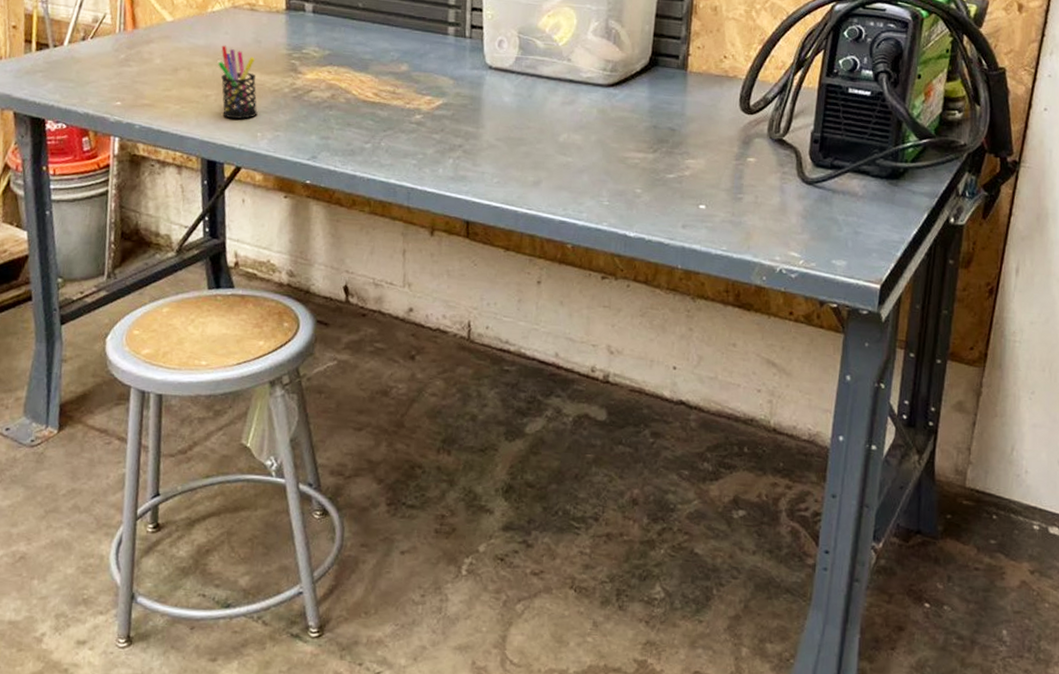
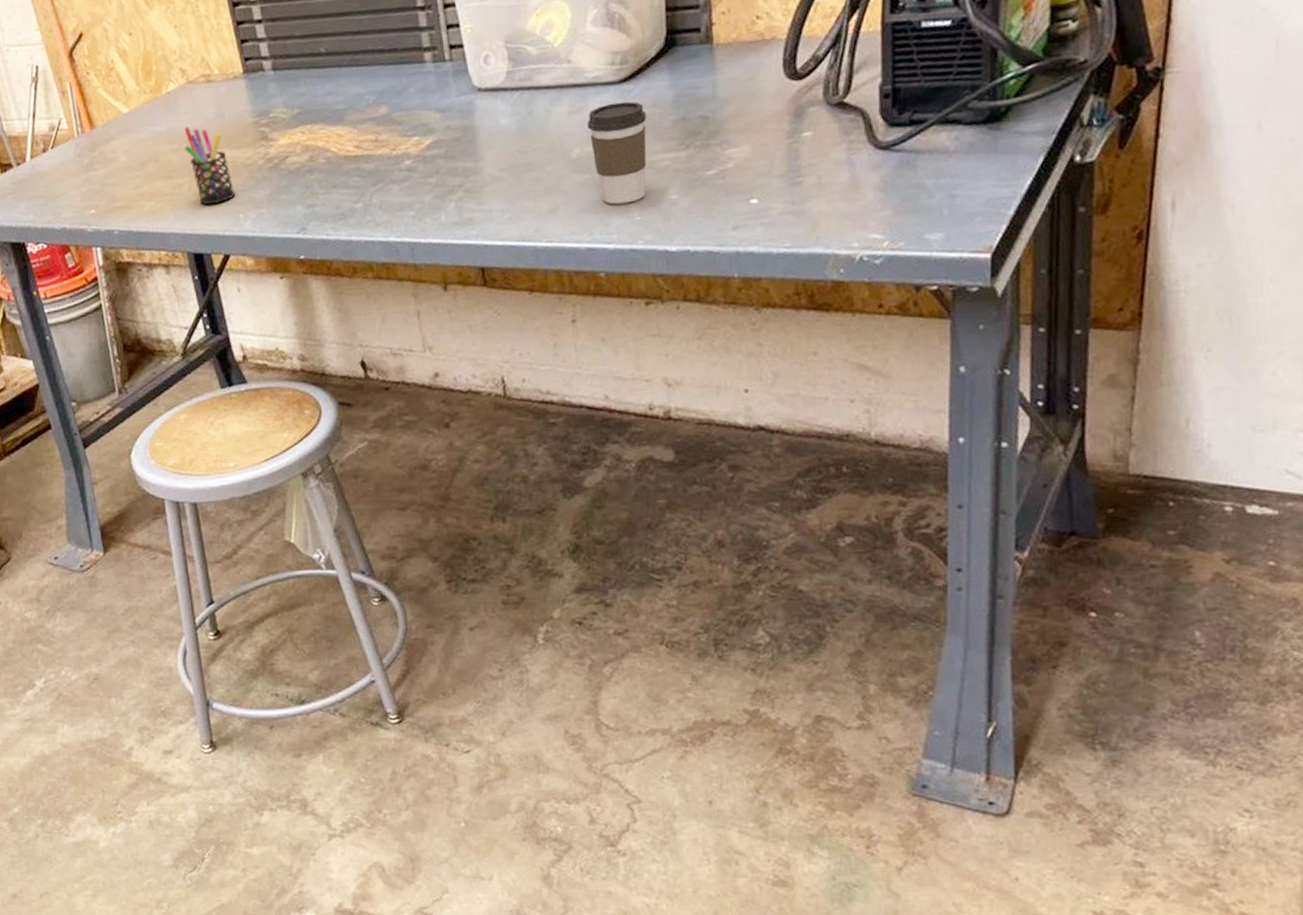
coffee cup: none [575,102,626,189] -> present [587,101,647,205]

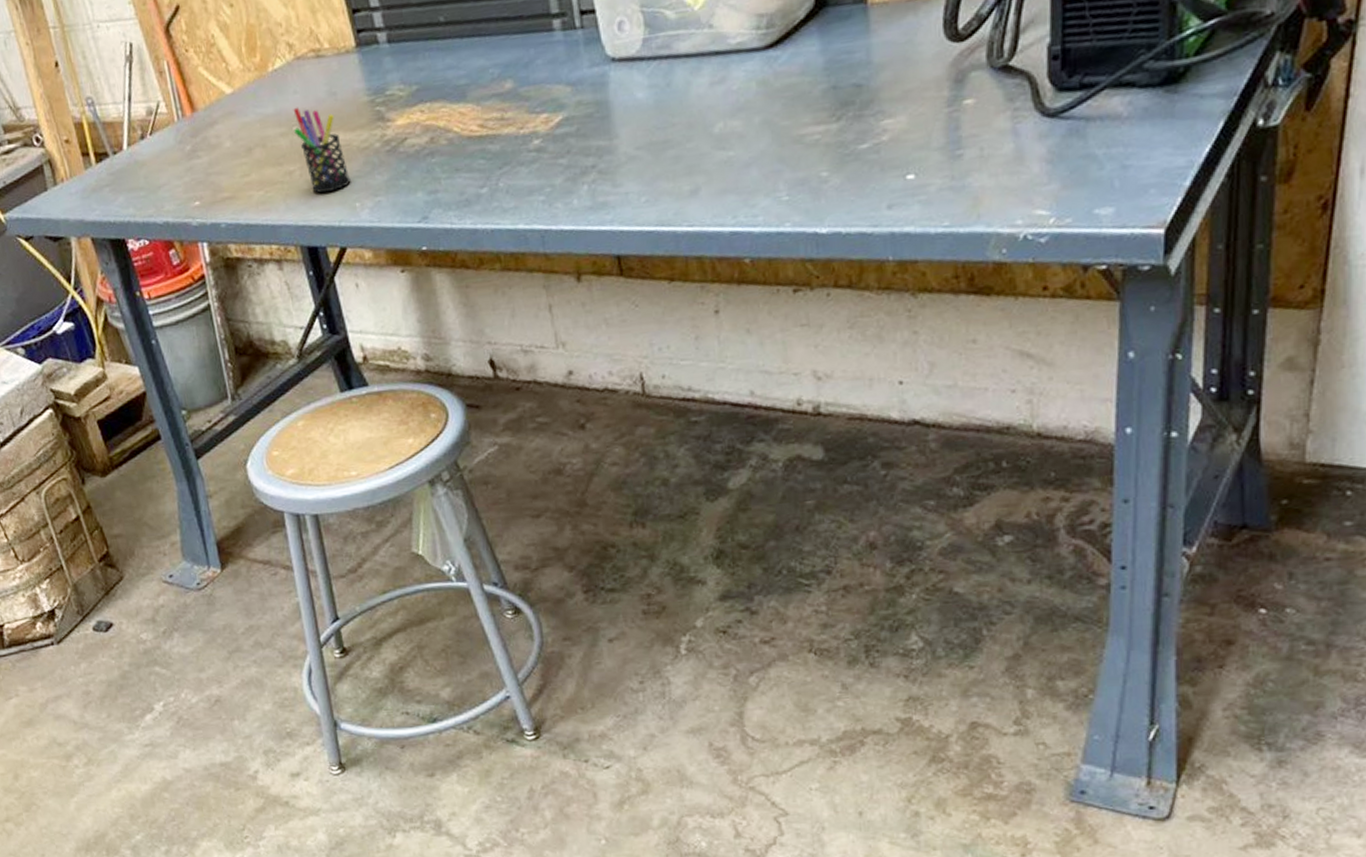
coffee cup: present [587,101,647,205] -> none [730,69,795,184]

